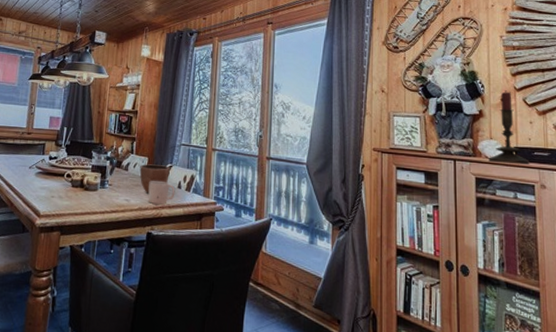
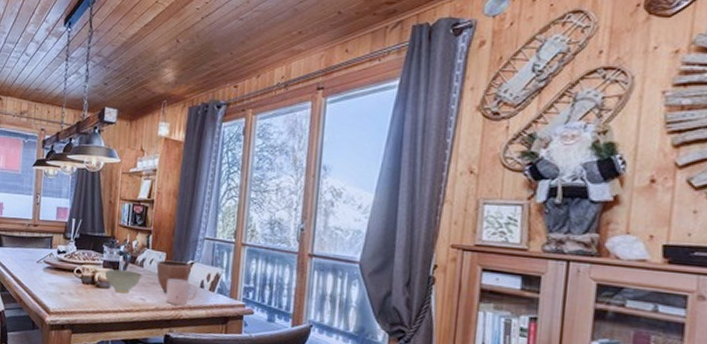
bowl: none [93,173,127,195] -> present [104,269,143,294]
candle: present [489,90,530,165] -> none [620,168,685,269]

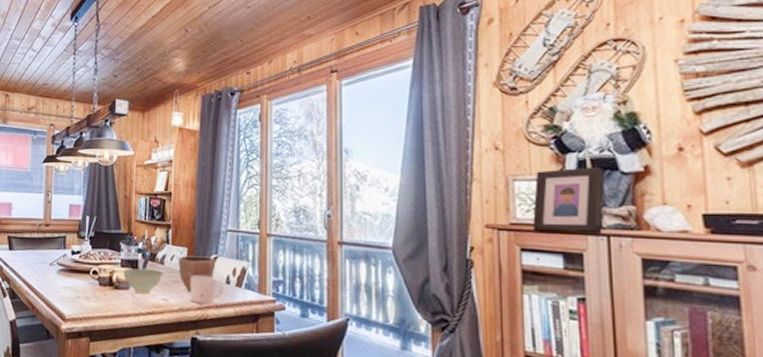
picture frame: none [496,194,575,260] -> present [533,167,605,235]

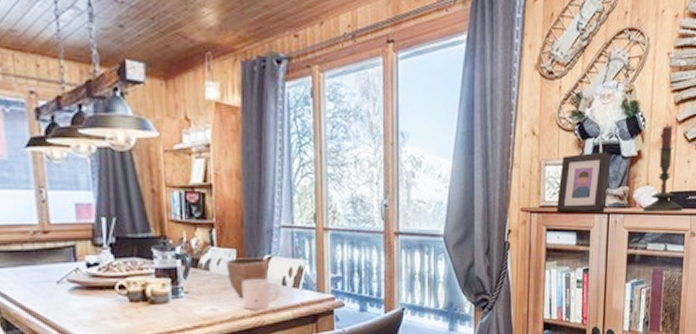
bowl: present [123,268,164,294] -> none [159,277,210,307]
candle: none [661,136,729,238] -> present [643,124,683,212]

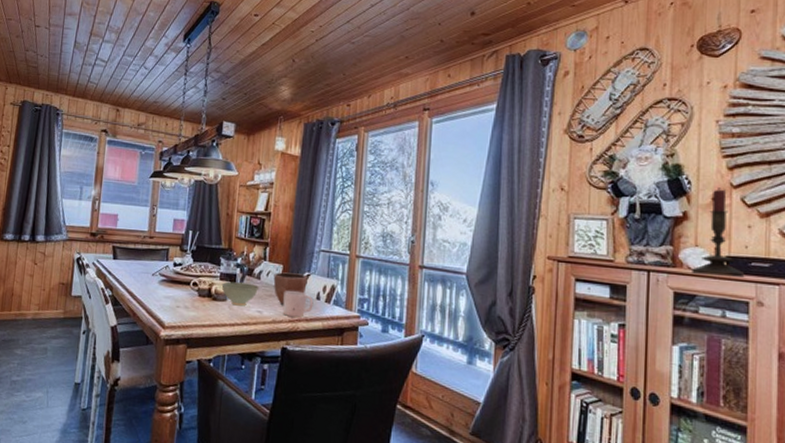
bowl: none [159,277,210,307] -> present [221,282,260,306]
picture frame: present [557,152,612,214] -> none [587,210,651,271]

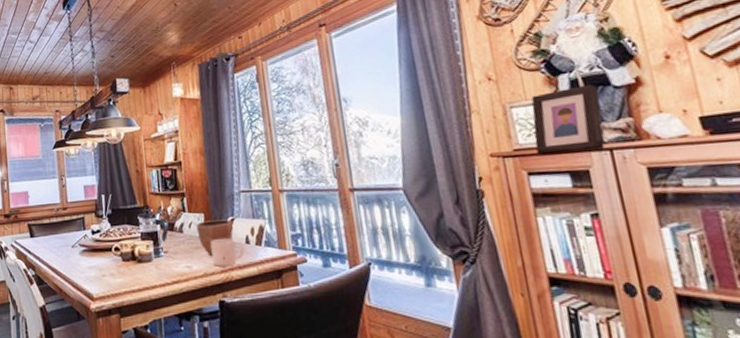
bowl: present [221,282,260,306] -> none [144,238,184,265]
picture frame: none [587,210,651,271] -> present [531,84,605,156]
candle: present [692,187,745,278] -> none [662,43,729,143]

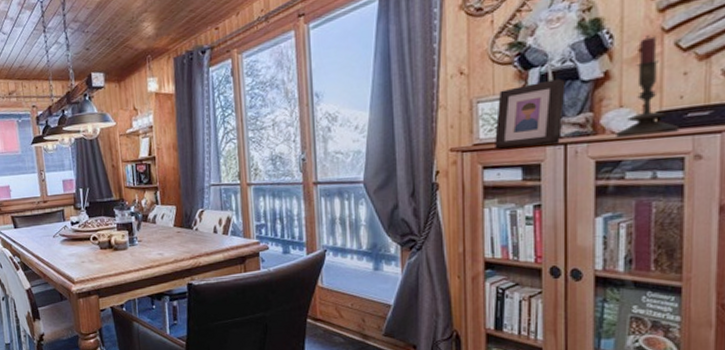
decorative bowl: present [196,219,233,256] -> none [168,211,203,244]
mug: present [210,237,244,267] -> none [181,228,212,254]
candle: none [662,43,729,143] -> present [616,35,680,138]

